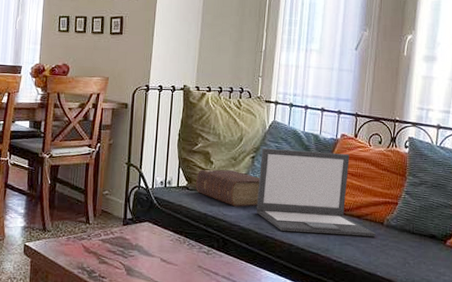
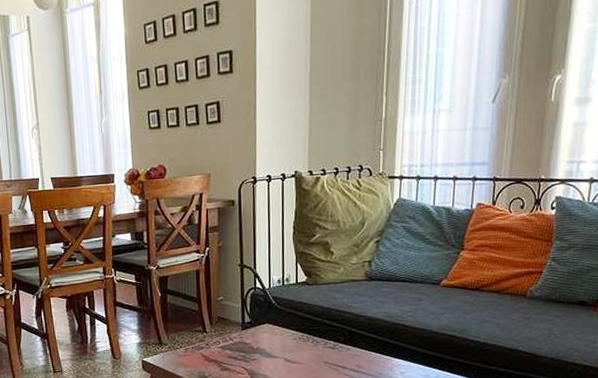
bible: present [195,169,260,207] -> none [315,258,387,297]
laptop: present [256,148,376,237] -> none [384,225,517,317]

